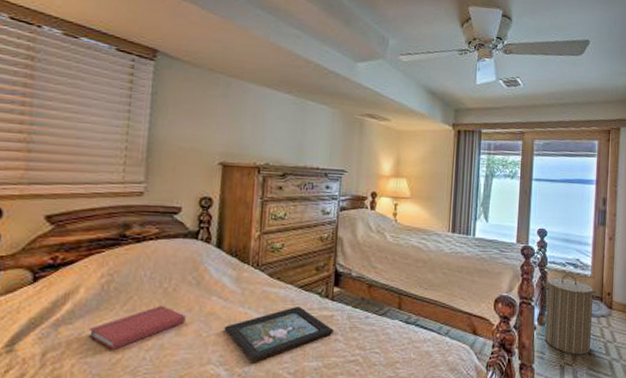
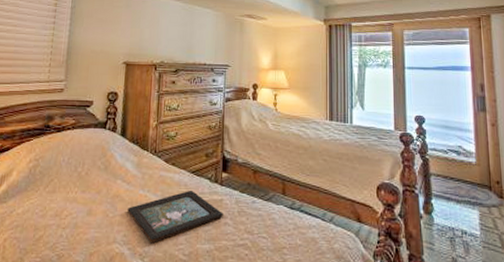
book: present [89,305,186,350] -> none [19,187,96,227]
laundry hamper: present [542,275,599,355] -> none [424,162,487,248]

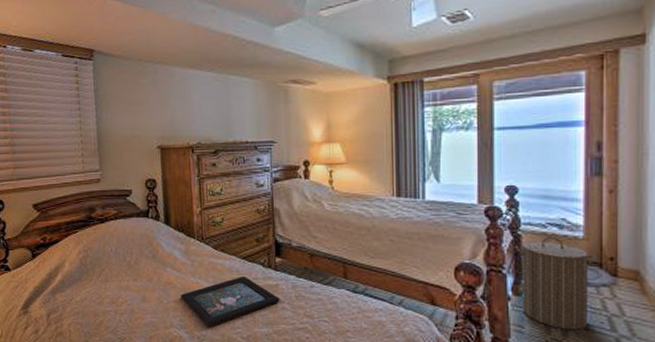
laundry hamper: none [424,162,487,248] -> present [514,237,597,330]

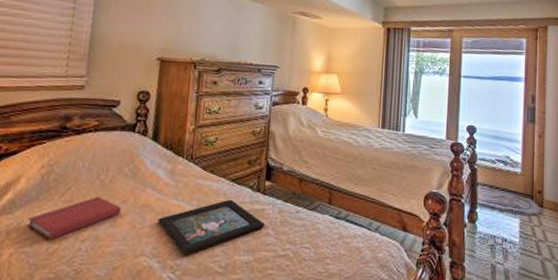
book: none [77,276,148,313] -> present [28,196,121,240]
laundry hamper: present [514,237,597,330] -> none [471,172,530,254]

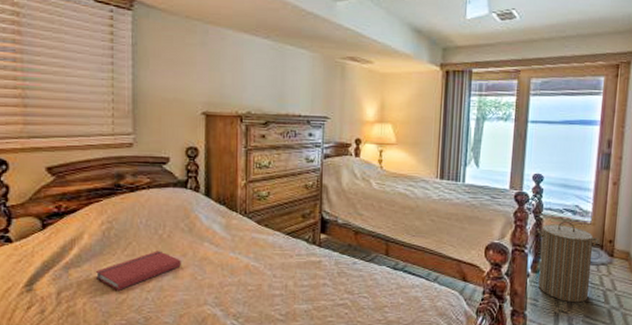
decorative tray: present [158,199,265,256] -> none [217,251,322,305]
laundry hamper: none [471,172,530,254] -> present [536,222,600,303]

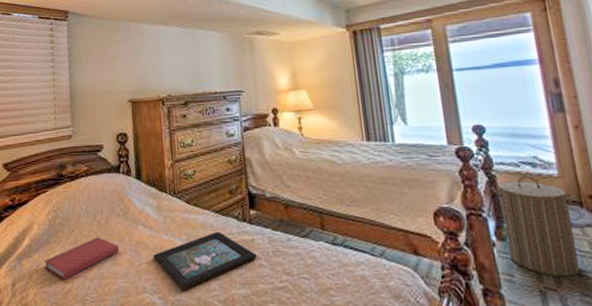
decorative tray: none [217,251,322,305] -> present [153,231,257,291]

